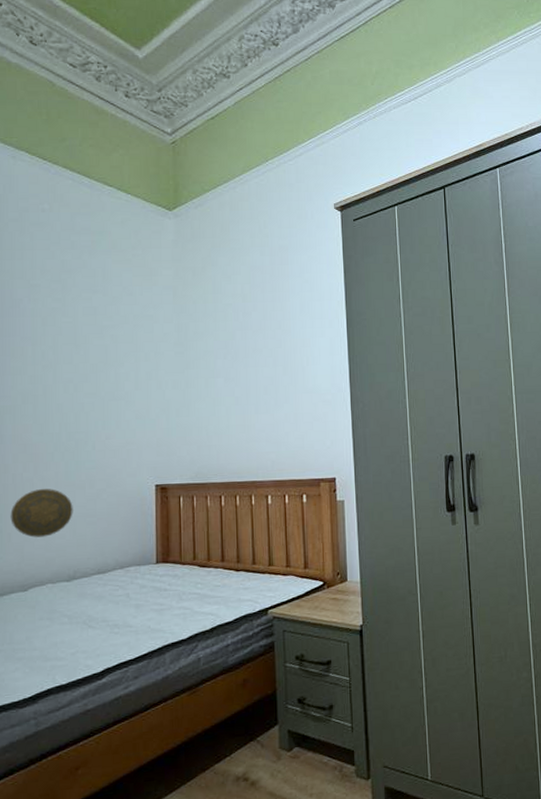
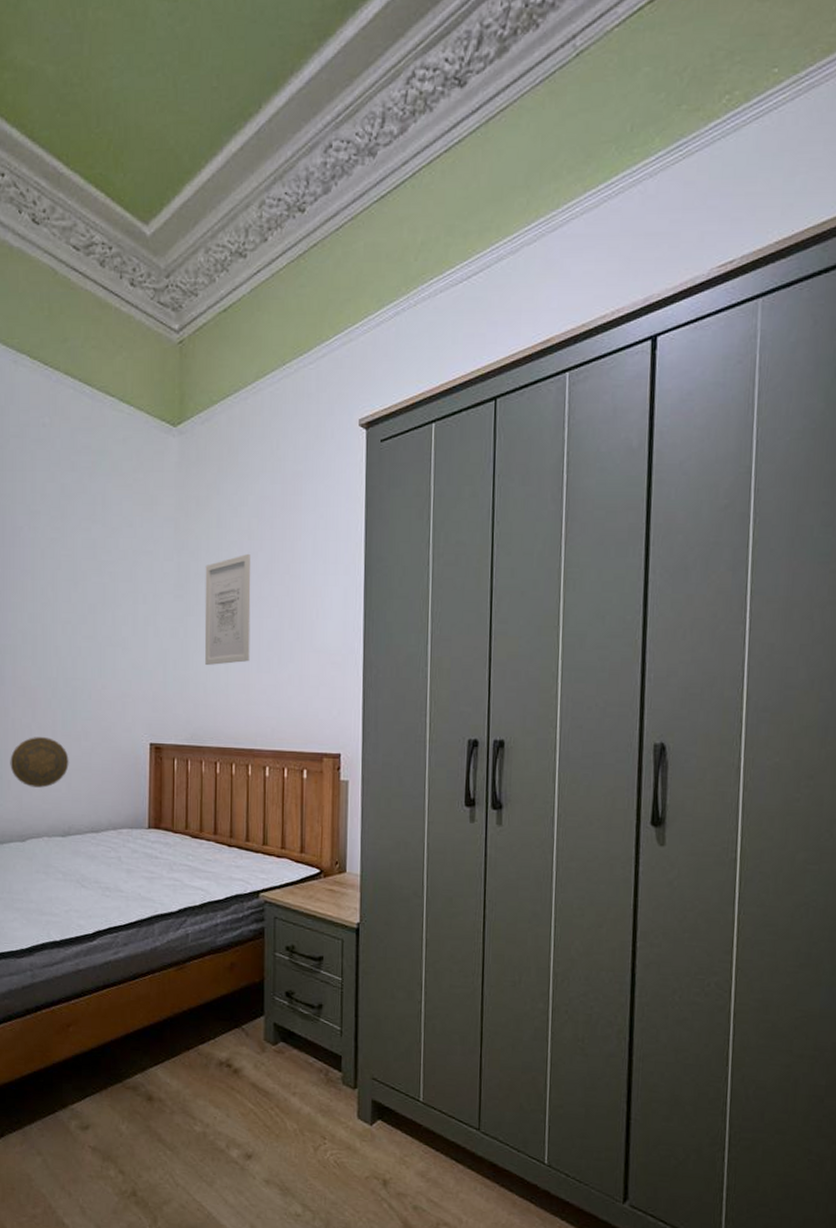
wall art: none [203,313,248,411] -> present [204,553,251,665]

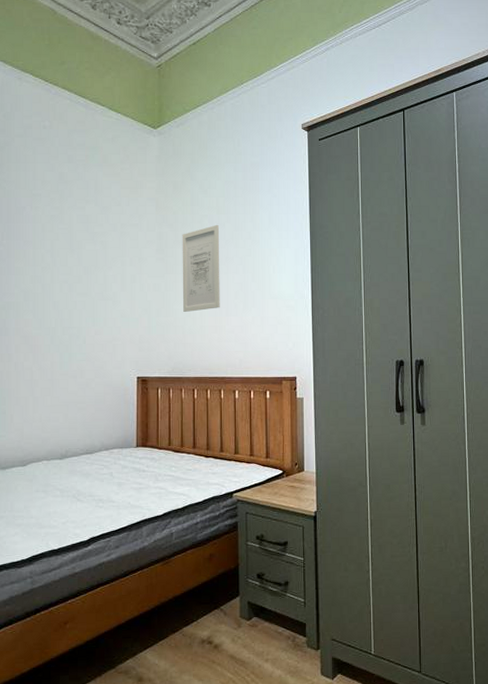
decorative plate: present [10,737,69,788] -> none [13,377,66,419]

